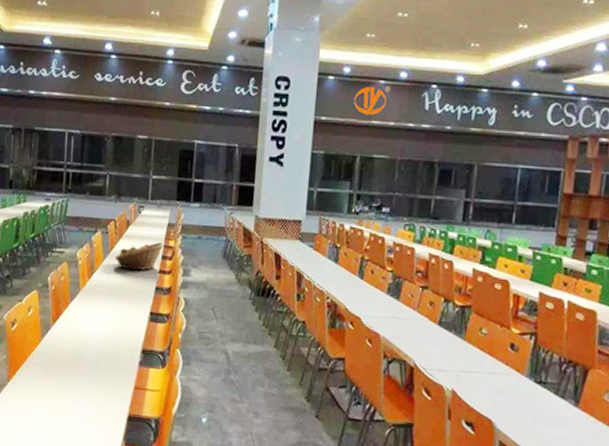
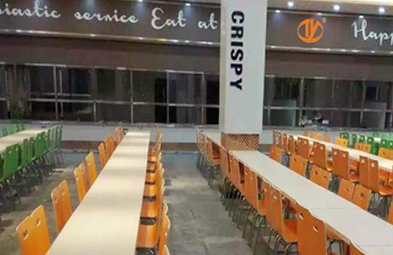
fruit basket: present [114,242,165,271] -> none [106,159,148,183]

